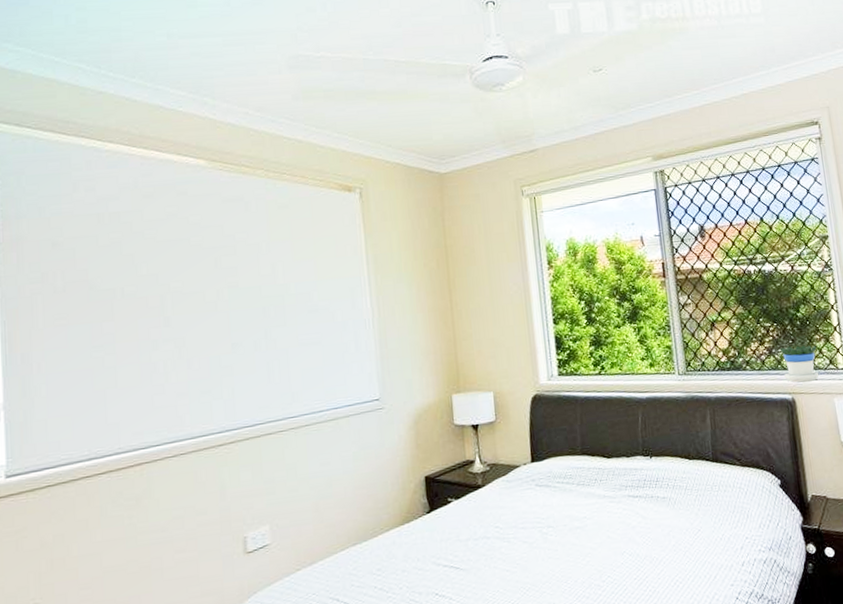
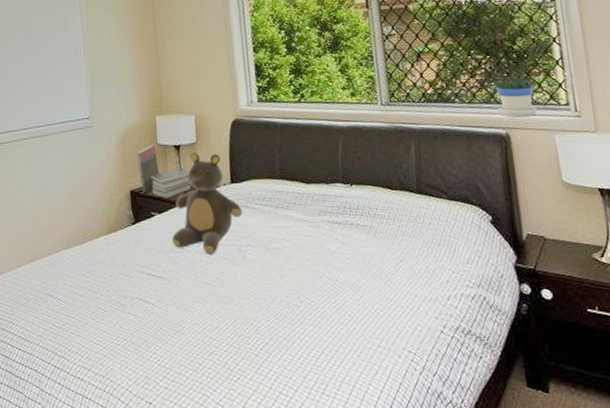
book: none [432,425,456,480] -> present [137,144,159,195]
books: none [447,448,490,484] -> present [150,168,191,200]
teddy bear: none [470,431,544,539] -> present [172,152,243,254]

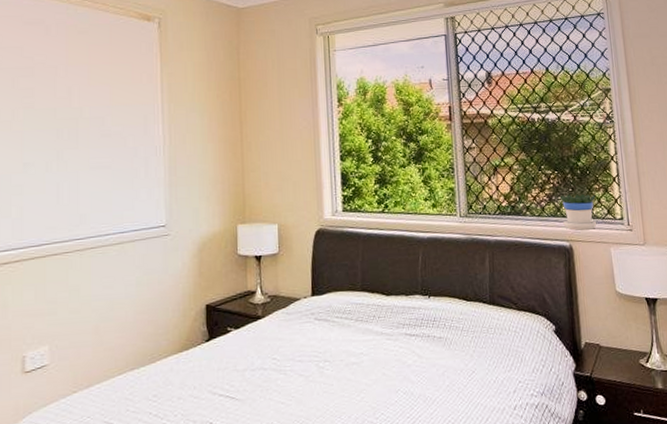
book: present [137,144,159,195] -> none [215,255,238,309]
books: present [150,168,191,200] -> none [228,280,270,314]
teddy bear: present [172,152,243,254] -> none [248,263,323,372]

